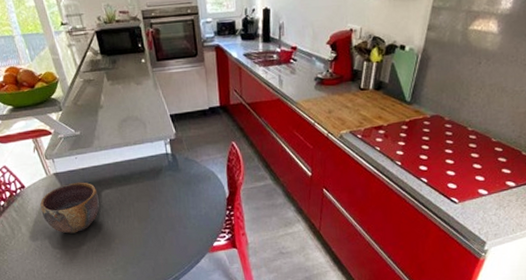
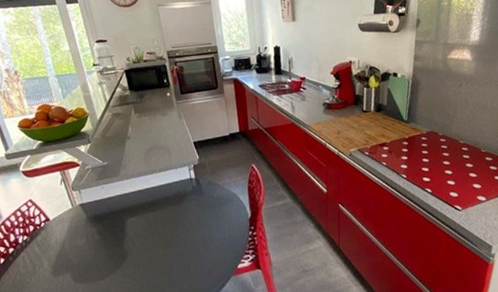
bowl: present [40,182,100,234] -> none [64,211,125,266]

